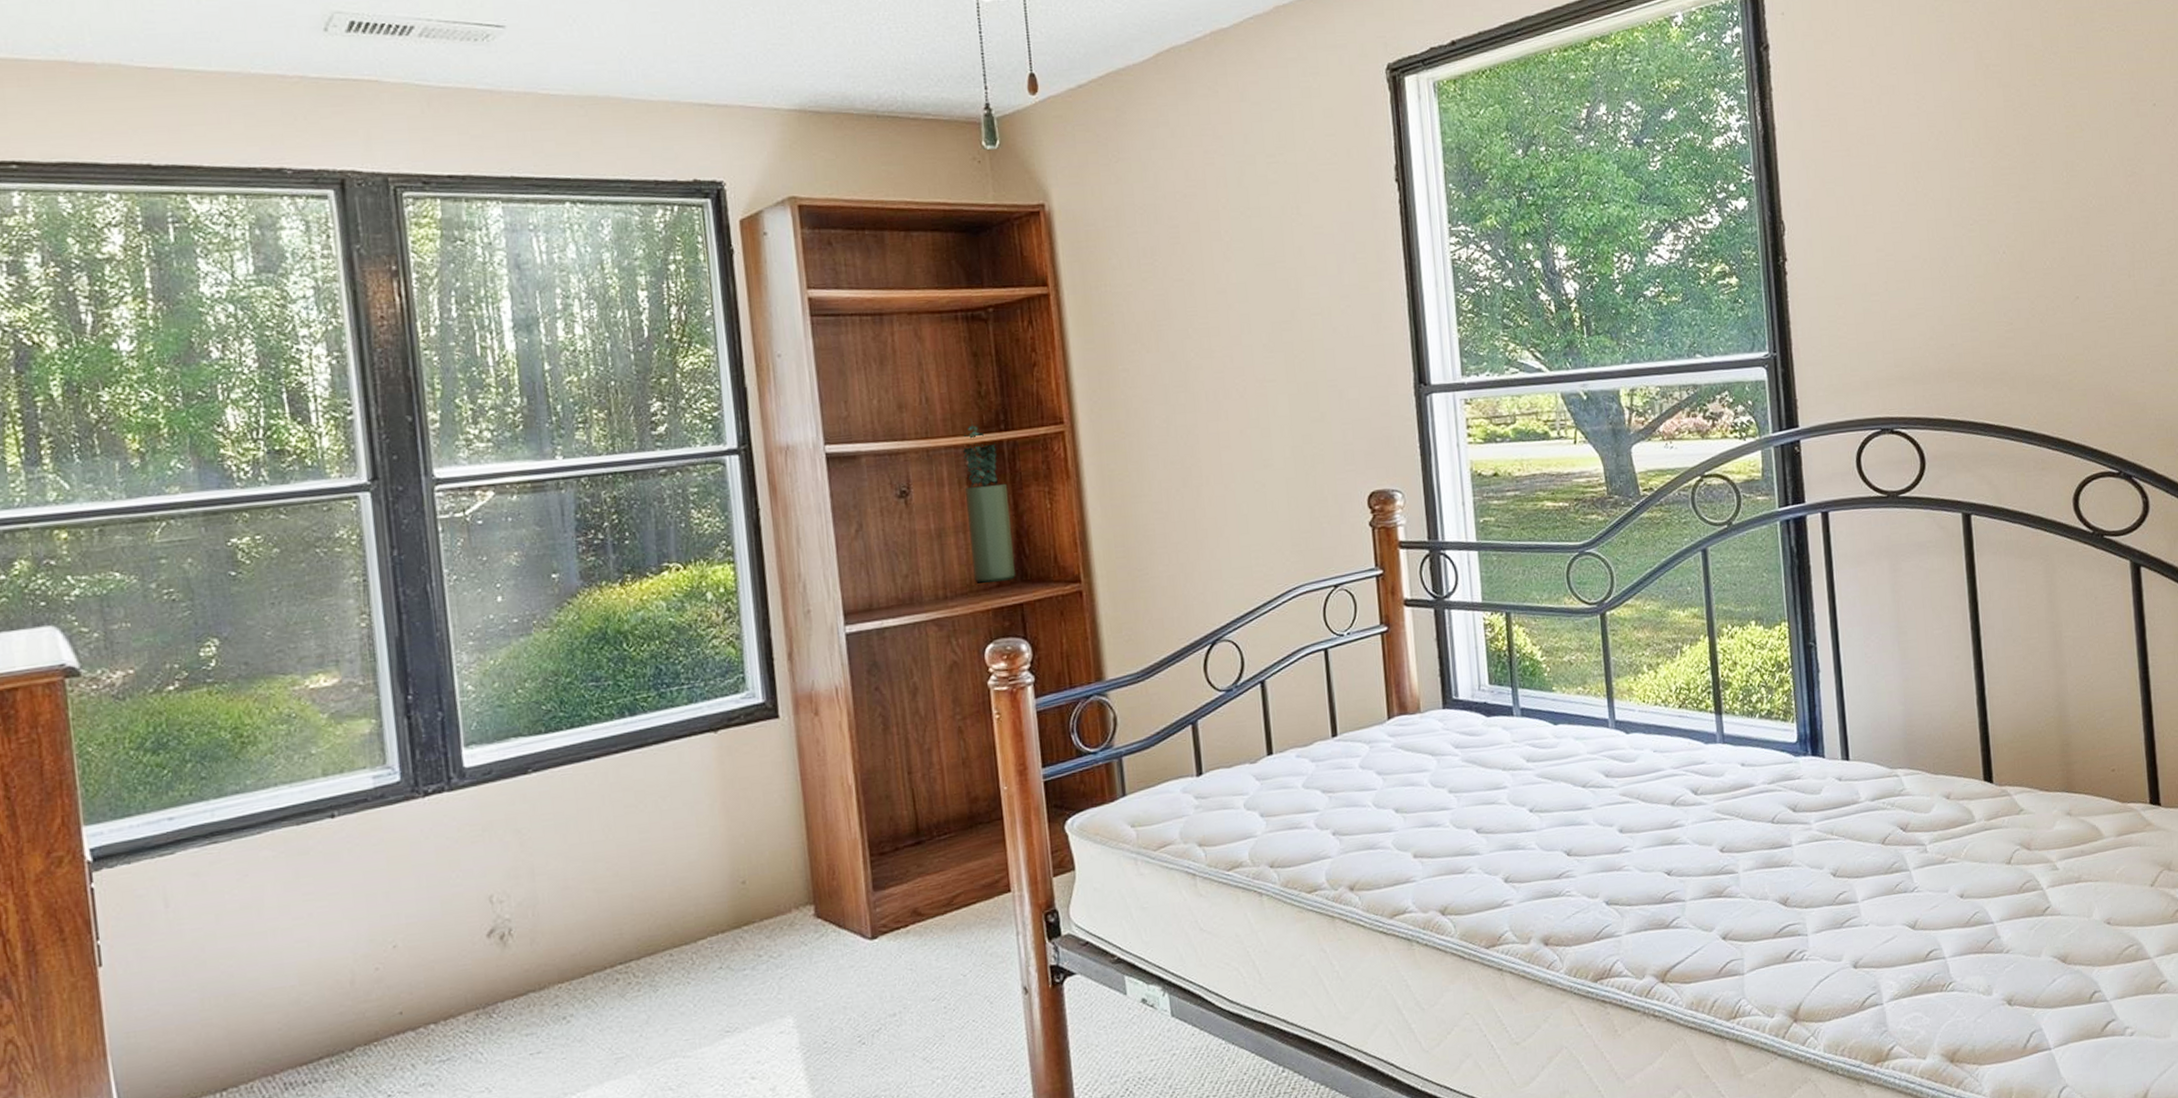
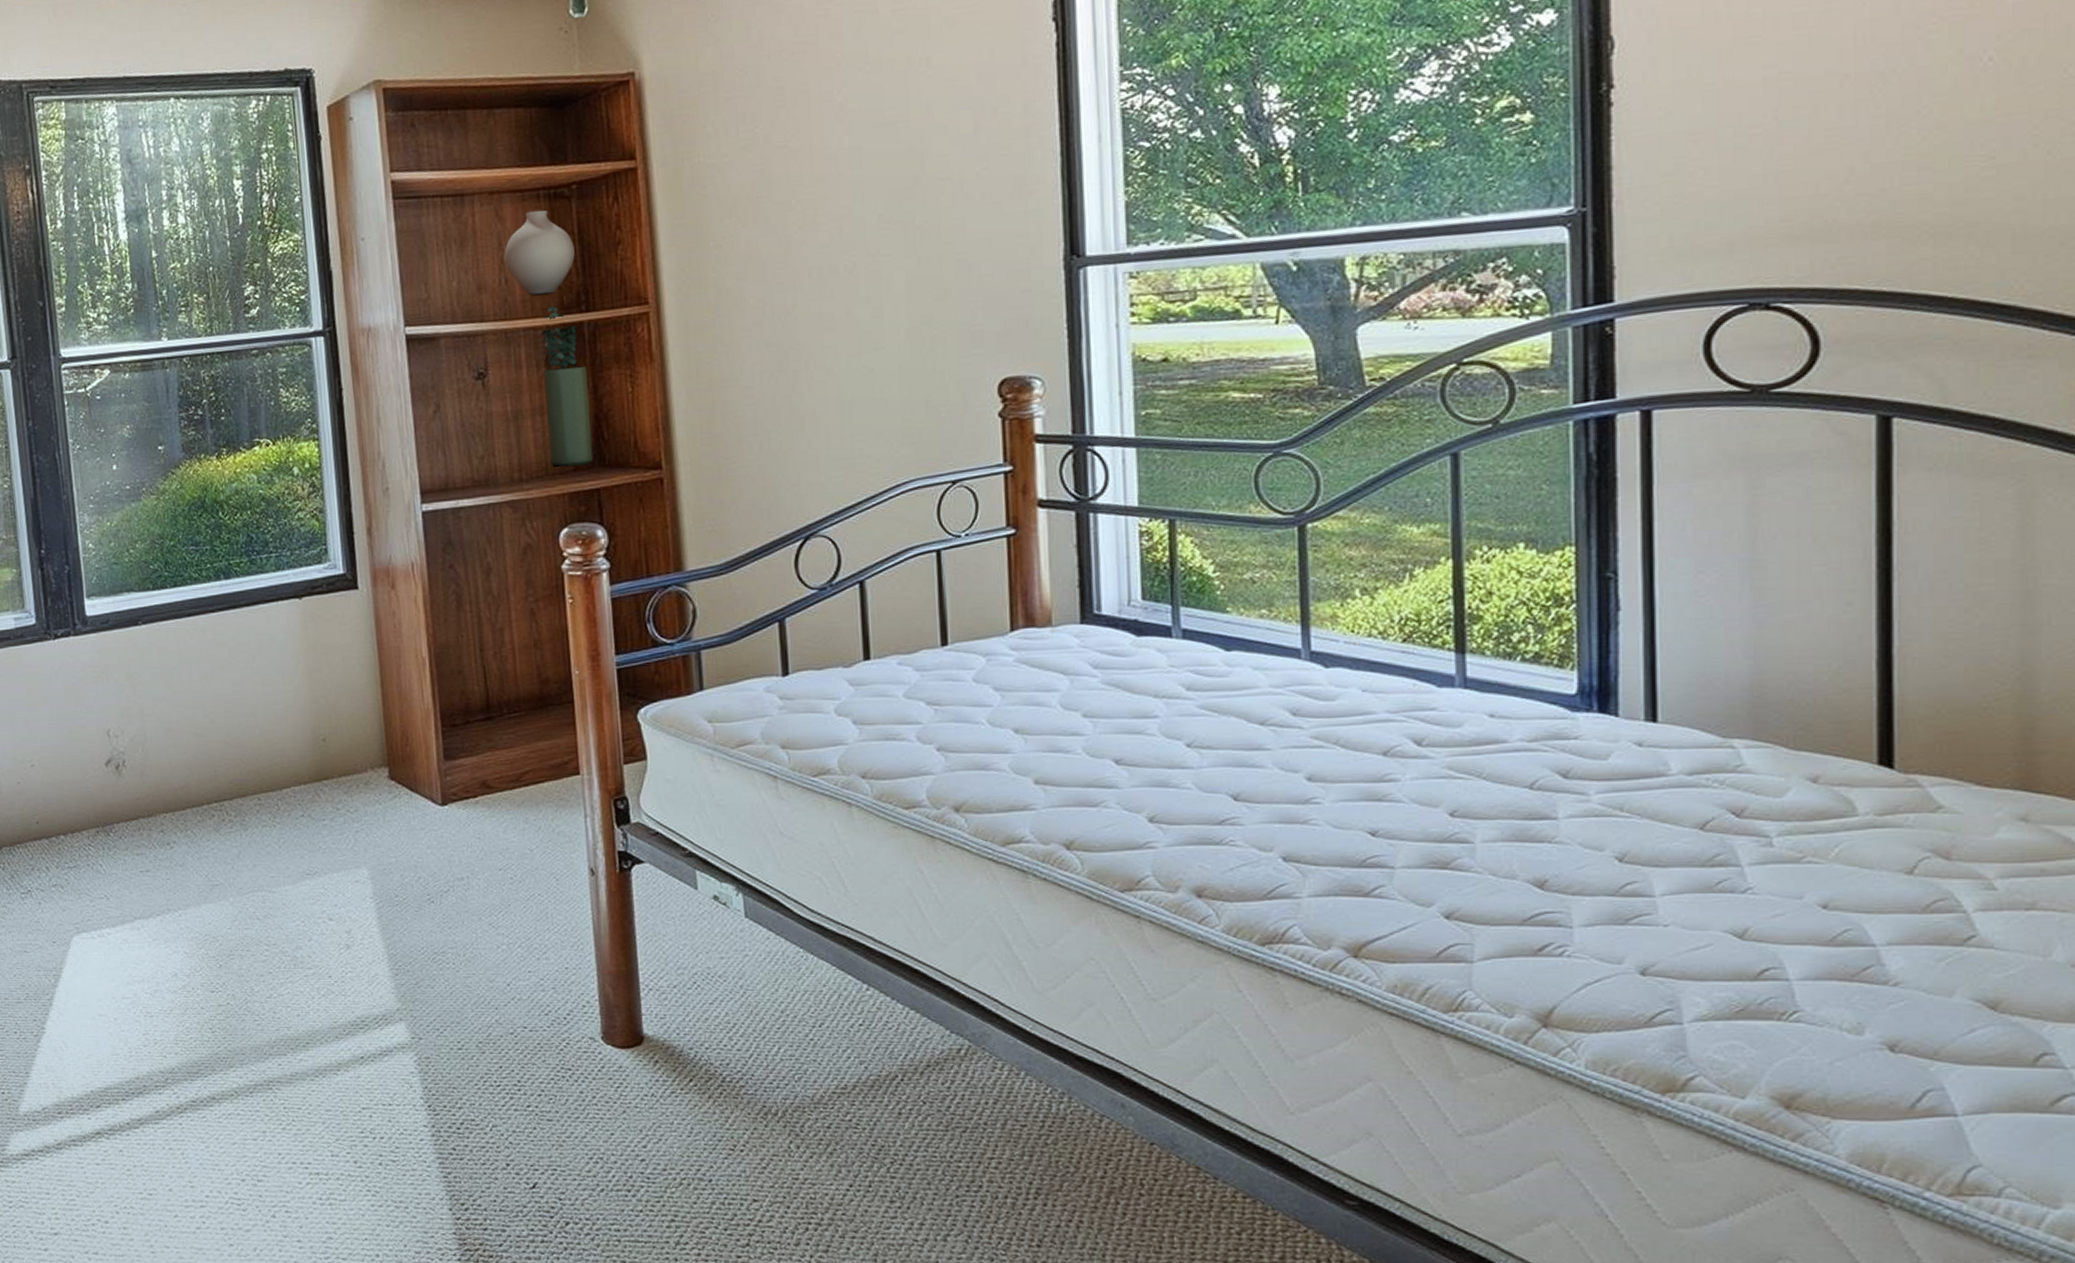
vase: none [924,331,993,416] -> present [504,210,575,297]

